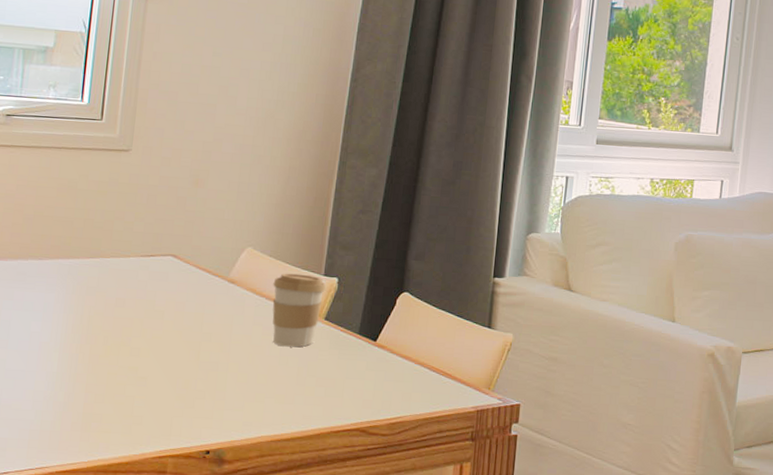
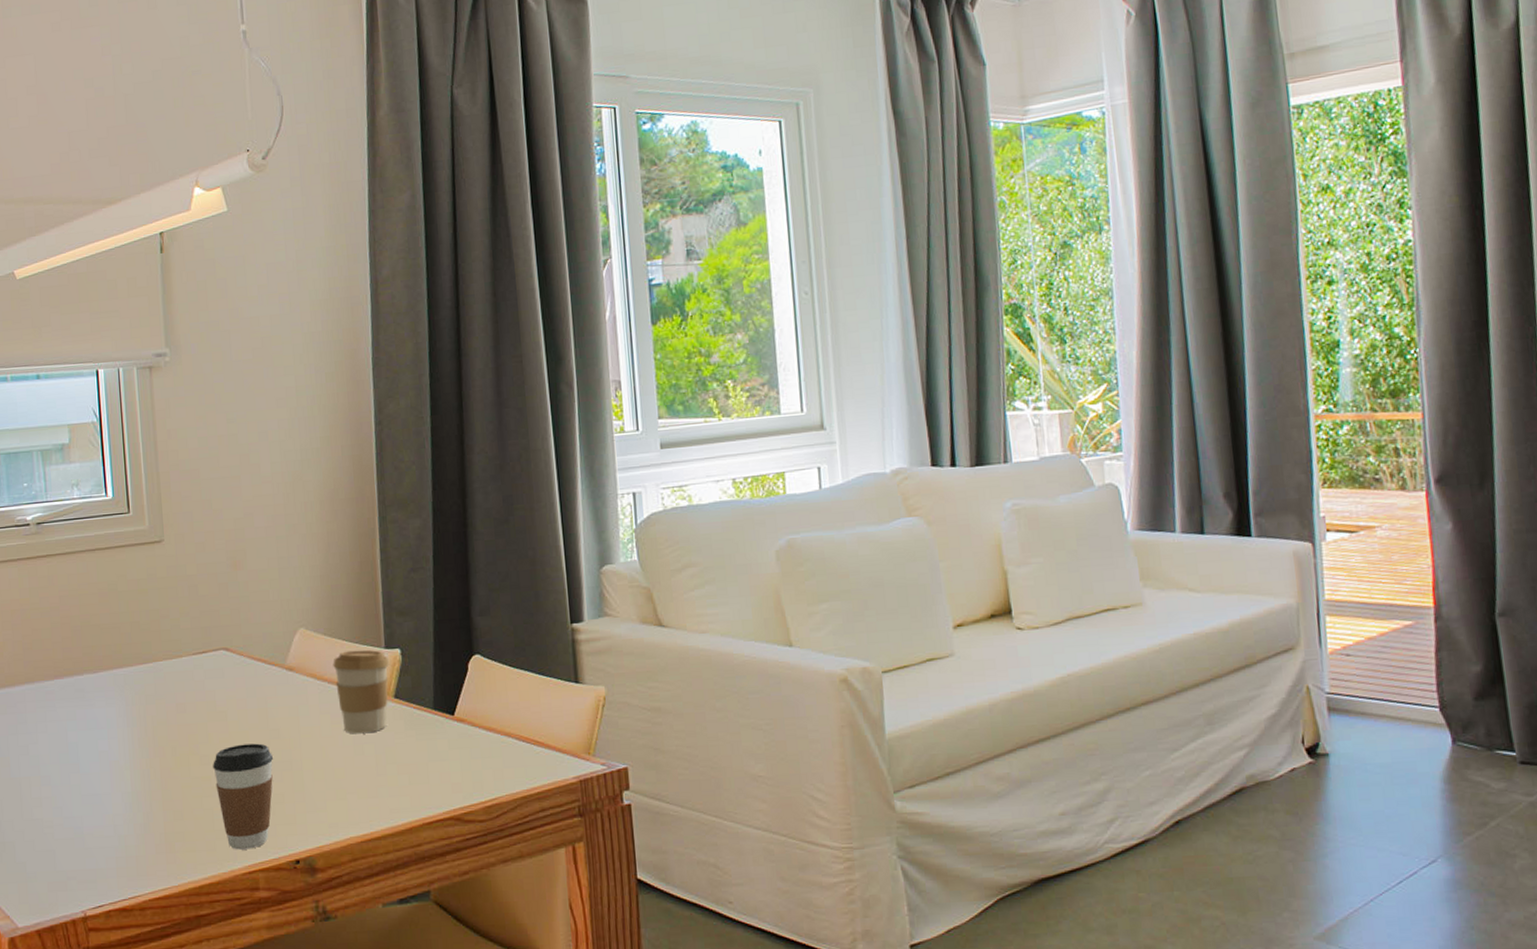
coffee cup: none [141,342,201,437] -> present [213,743,273,850]

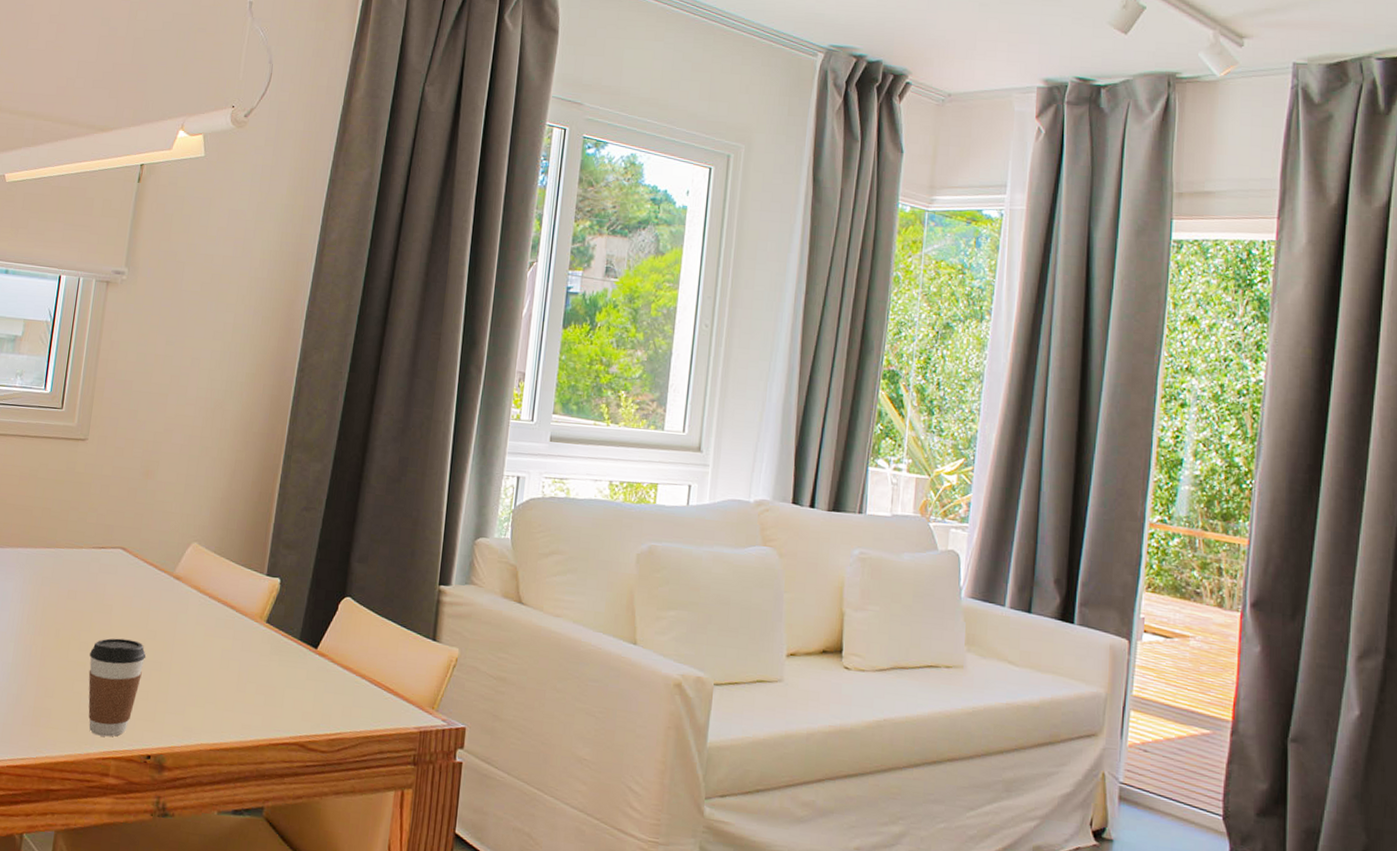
coffee cup: present [333,649,390,734] -> none [215,571,269,651]

